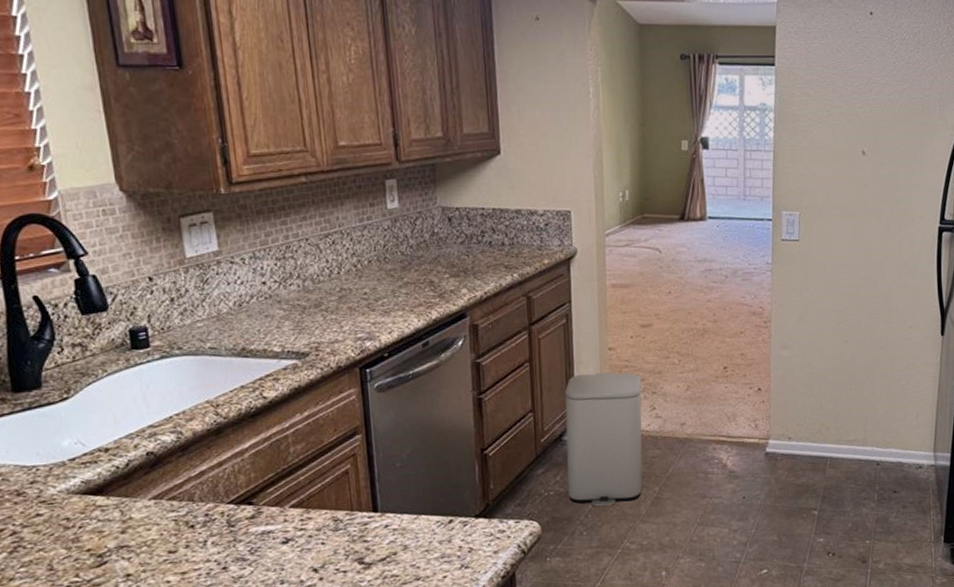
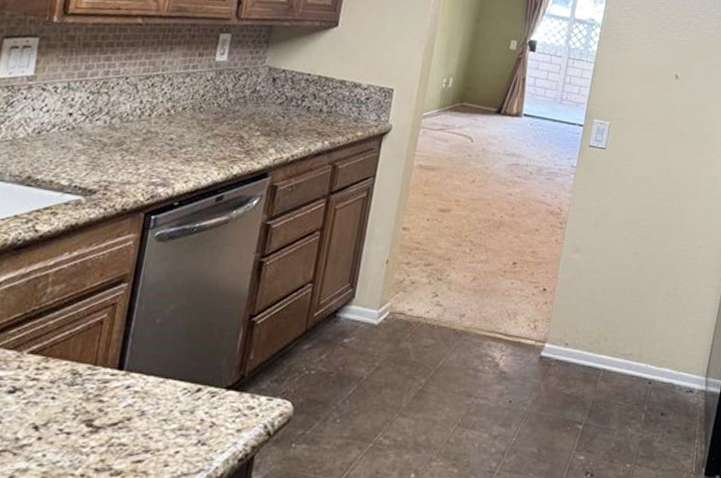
pedal bin: present [564,372,643,507] -> none [329,251,430,395]

